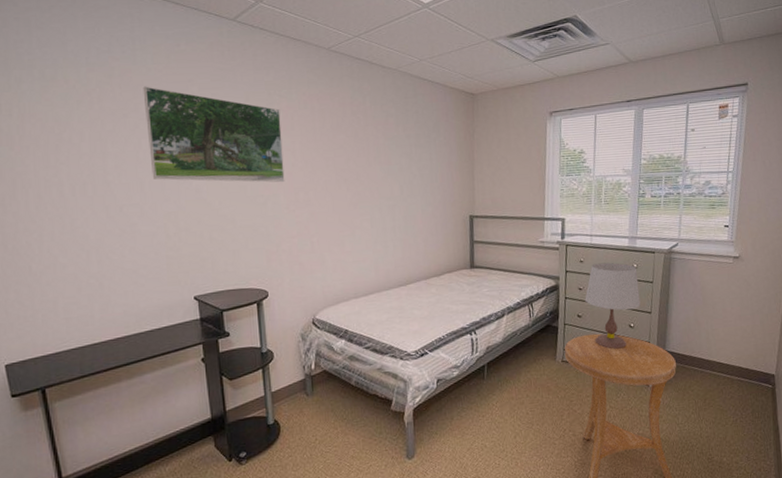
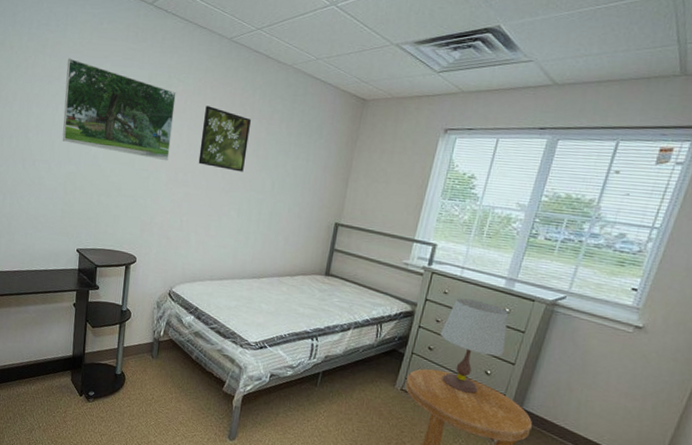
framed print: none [315,119,369,182] -> present [198,106,252,172]

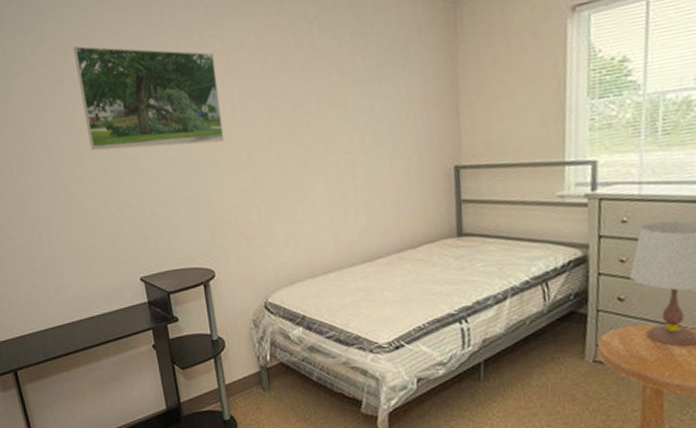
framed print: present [198,106,252,172] -> none [254,58,321,136]

